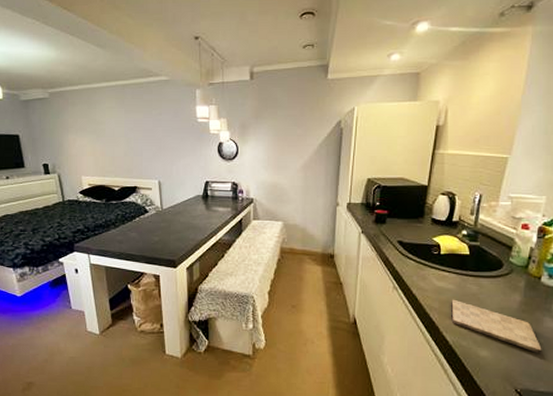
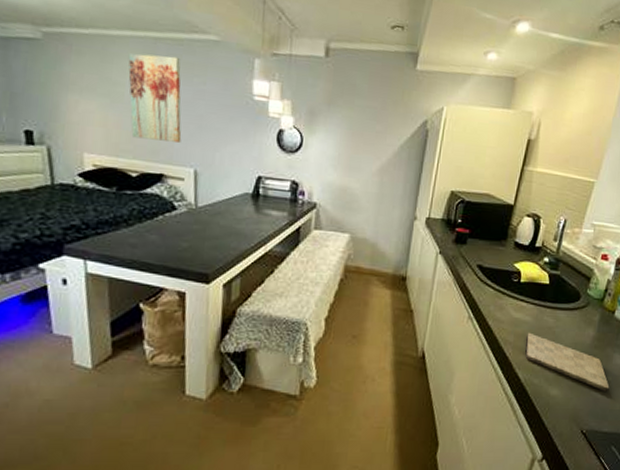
wall art: none [106,97,147,161] -> present [128,53,182,143]

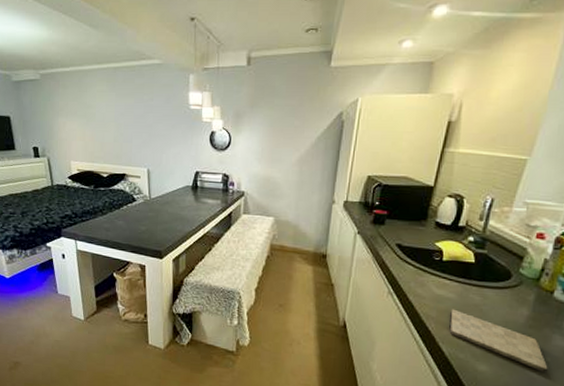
wall art: present [128,53,182,143] -> none [97,80,137,148]

